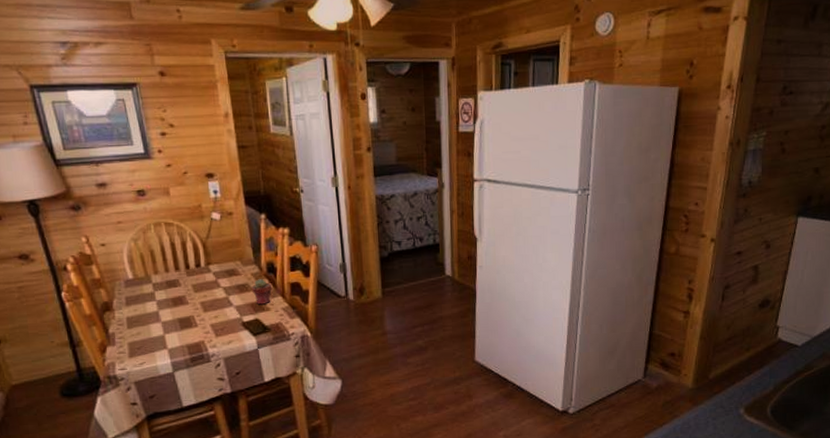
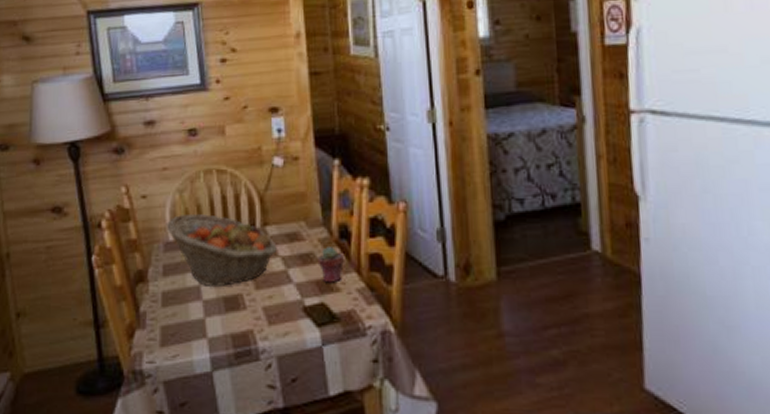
fruit basket: none [125,257,219,312] -> present [166,213,277,288]

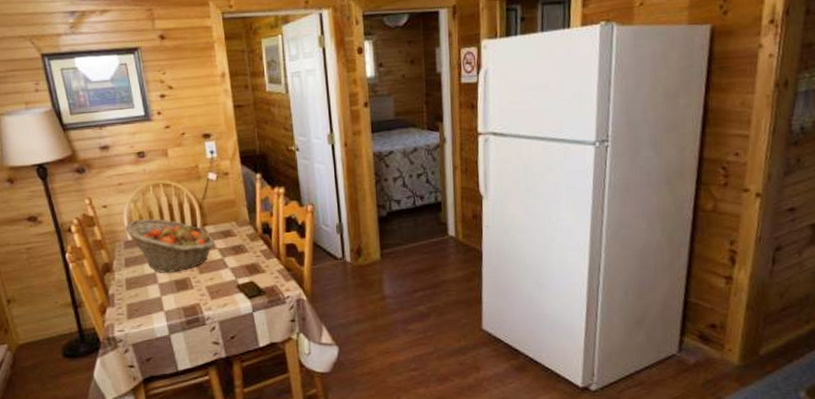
potted succulent: present [317,247,344,283] -> none [246,240,267,267]

